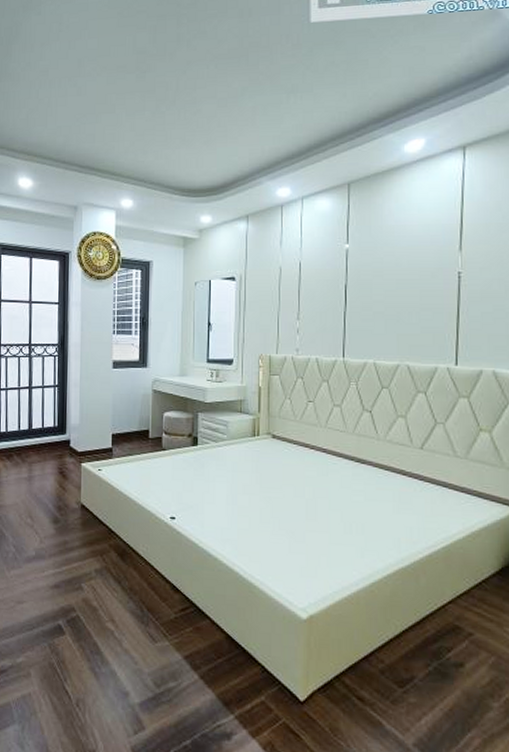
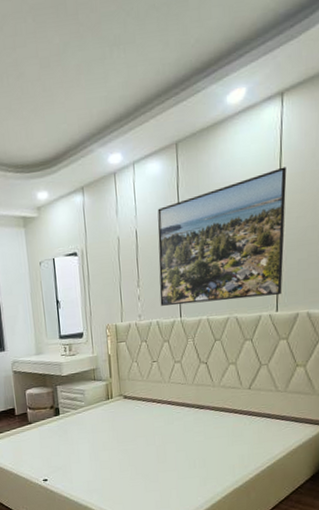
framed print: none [321,216,469,348] -> present [157,166,287,306]

